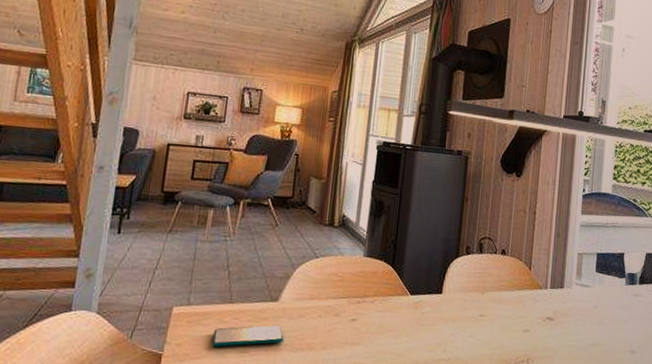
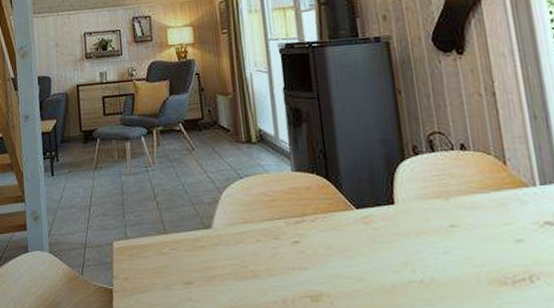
smartphone: present [212,324,284,347] -> none [155,253,226,279]

